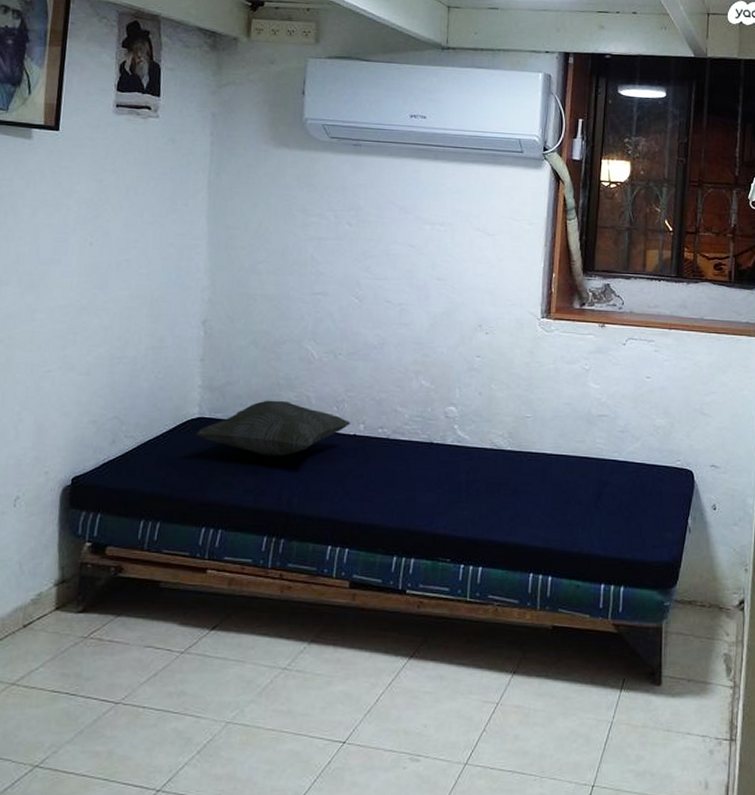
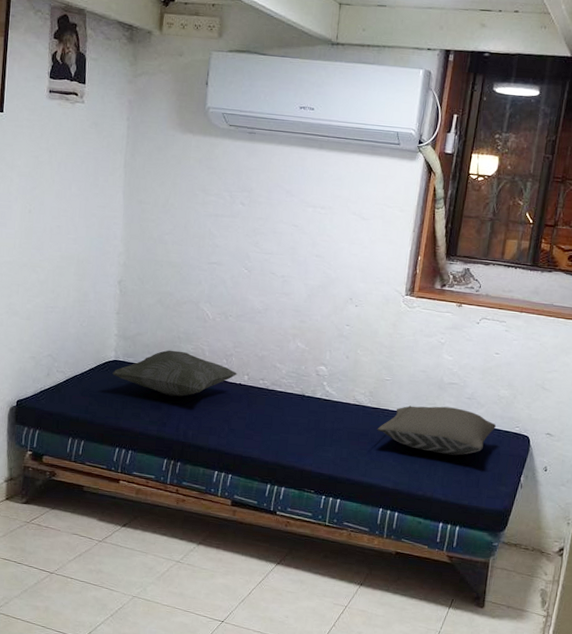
pillow: none [520,443,655,500] -> present [377,405,497,456]

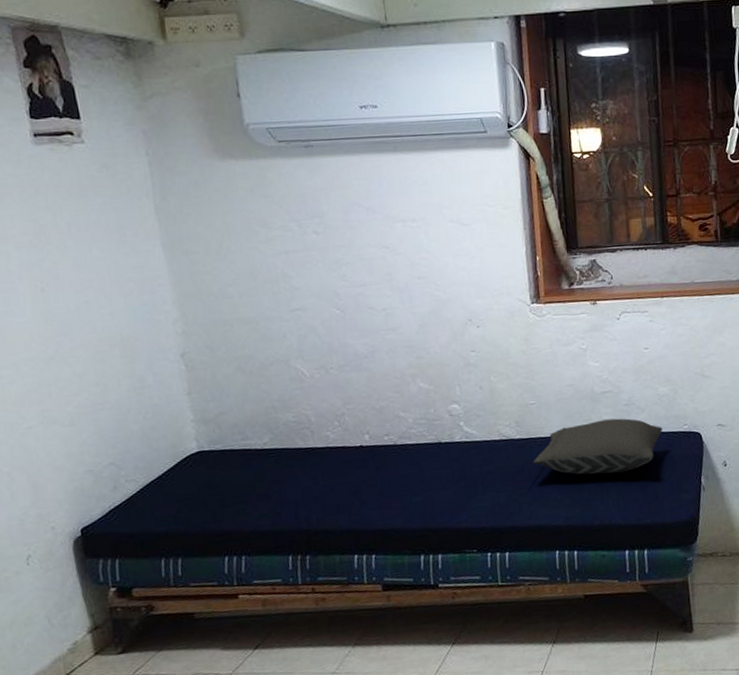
decorative pillow: present [112,350,237,397] -> none [199,422,355,480]

